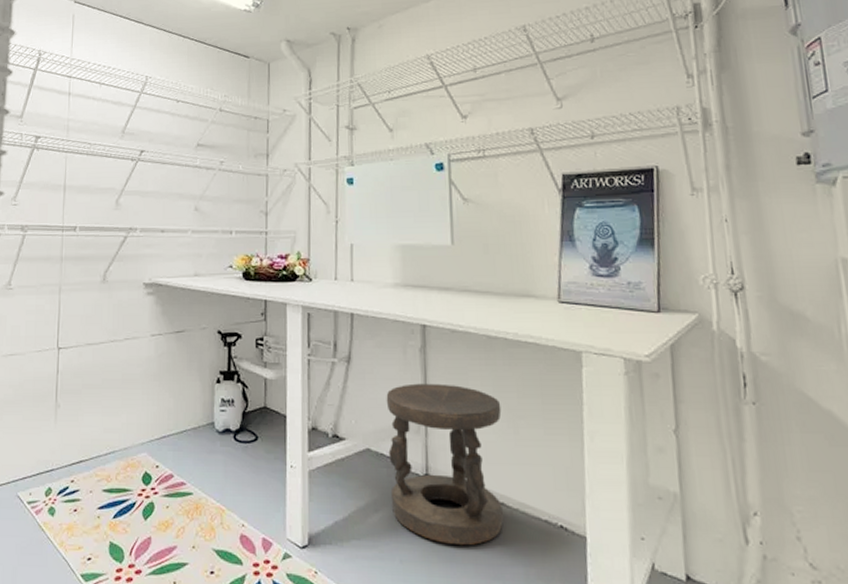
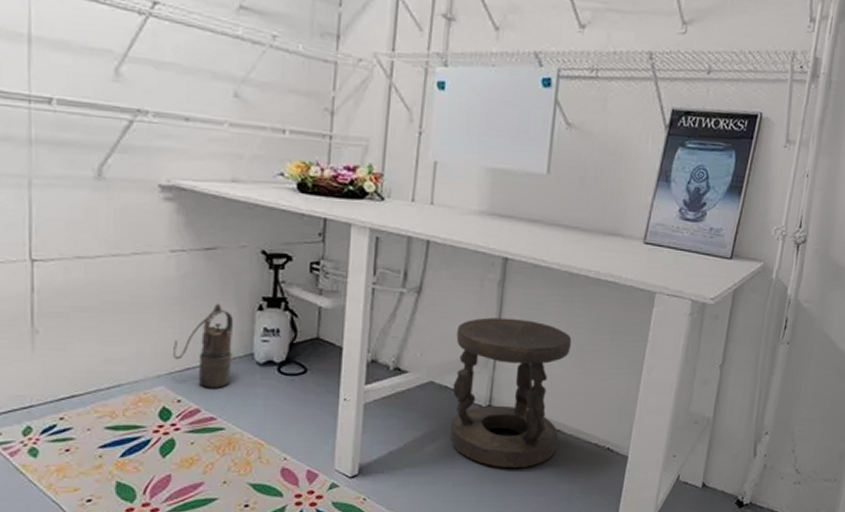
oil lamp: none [153,378,197,455] -> present [173,303,233,388]

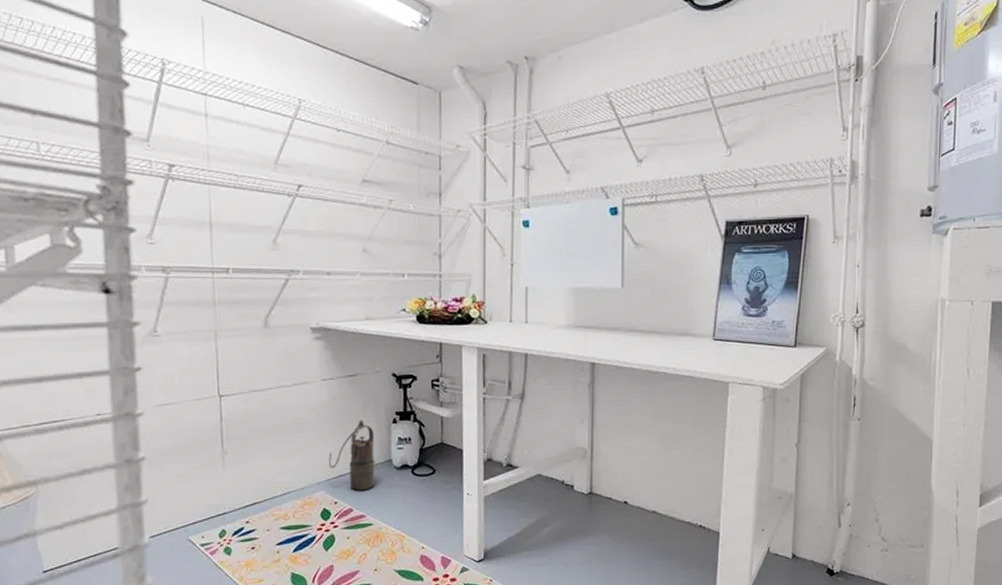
stool: present [450,317,572,467] -> none [556,414,658,547]

